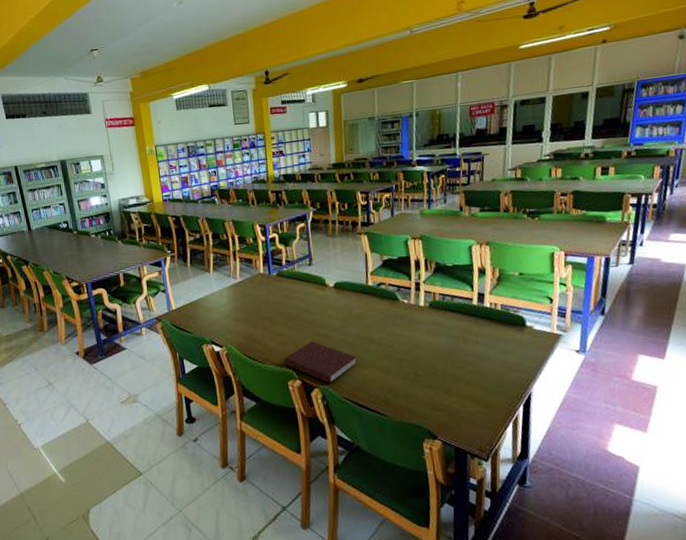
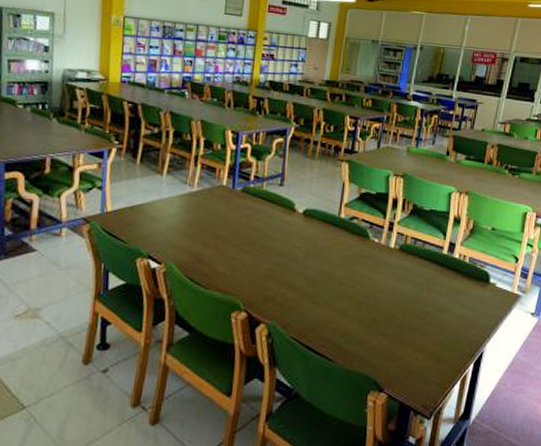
notebook: present [284,341,357,384] -> none [232,270,314,320]

